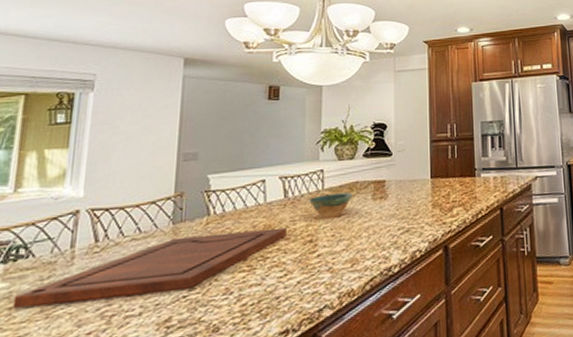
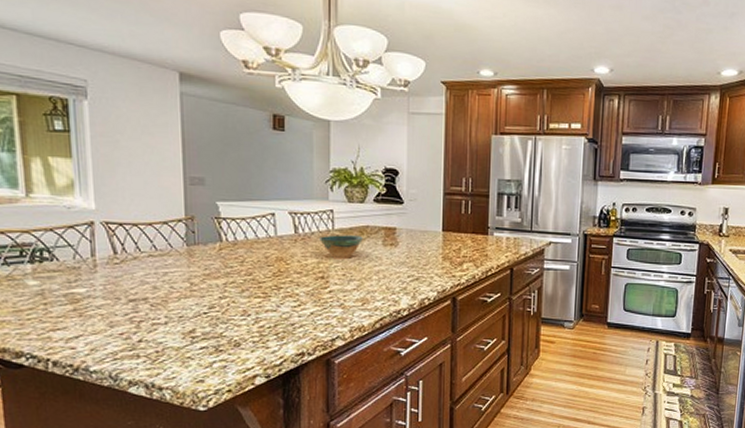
cutting board: present [12,227,288,309] -> none [46,259,300,306]

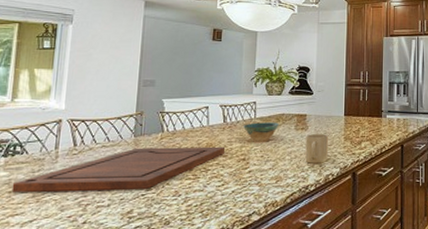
cutting board: none [46,259,300,306] -> present [11,146,226,192]
mug: none [396,251,424,285] -> present [305,134,329,164]

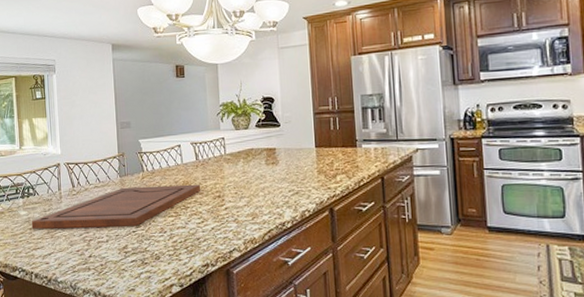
bowl: present [242,122,279,143] -> none [214,158,249,180]
mug: present [305,134,329,164] -> none [277,168,303,199]

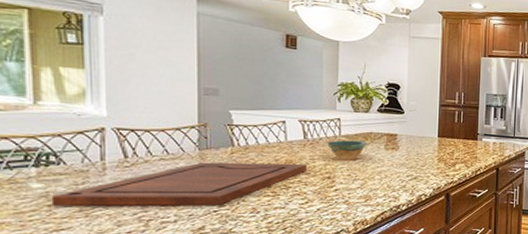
bowl: none [214,158,249,180] -> present [326,140,367,162]

